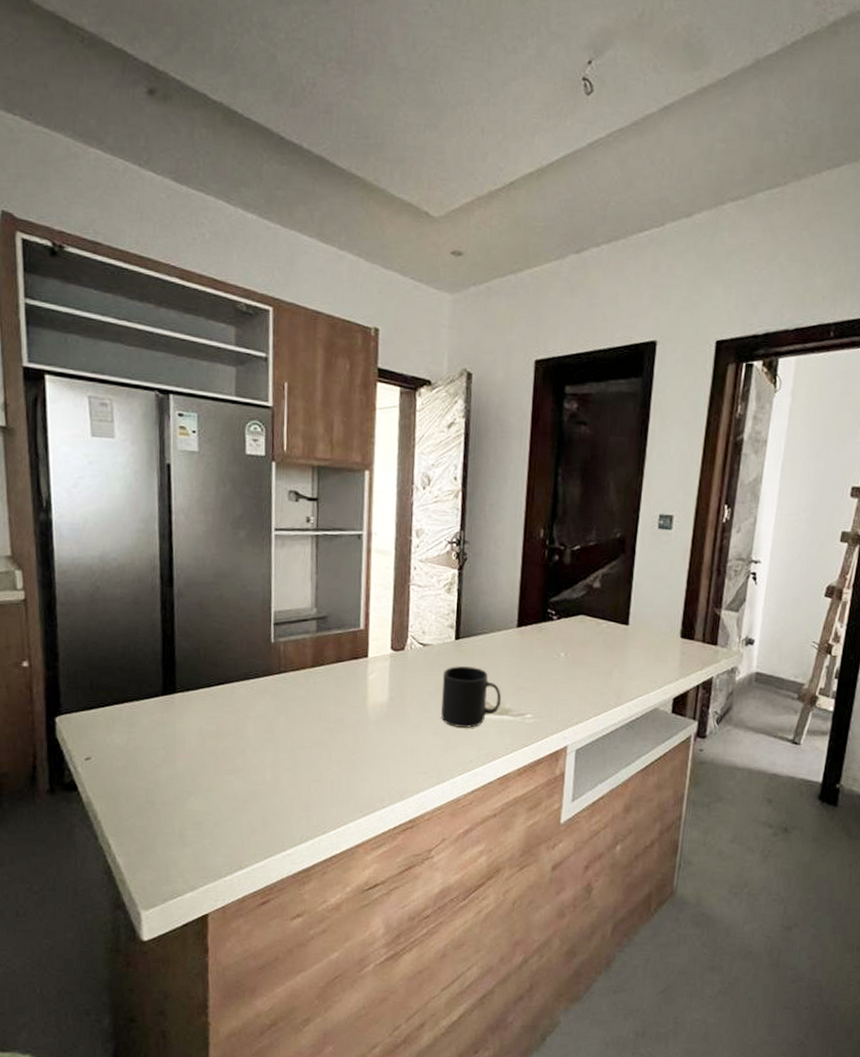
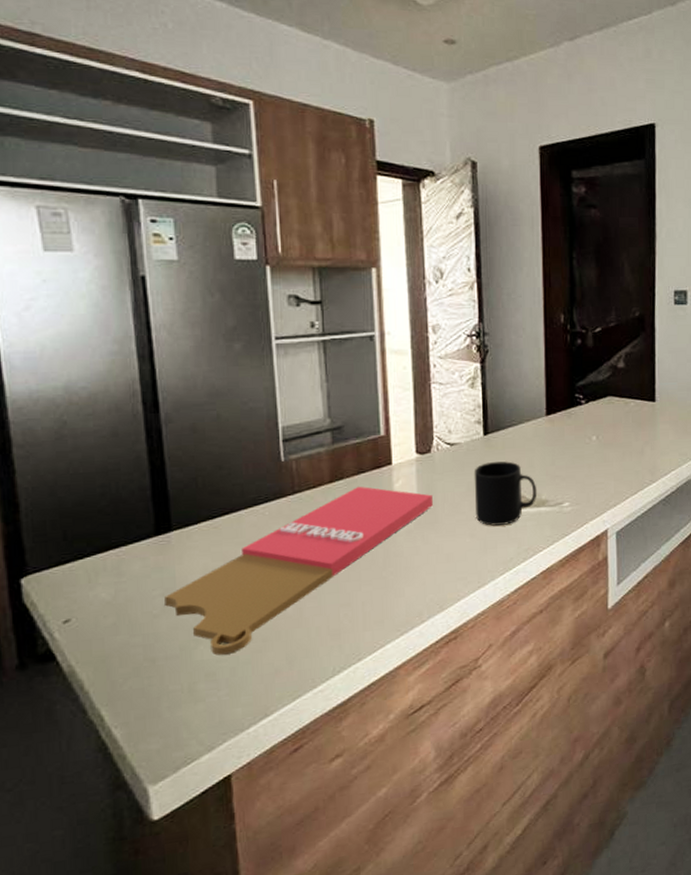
cutting board: none [166,673,402,809] -> present [164,486,433,655]

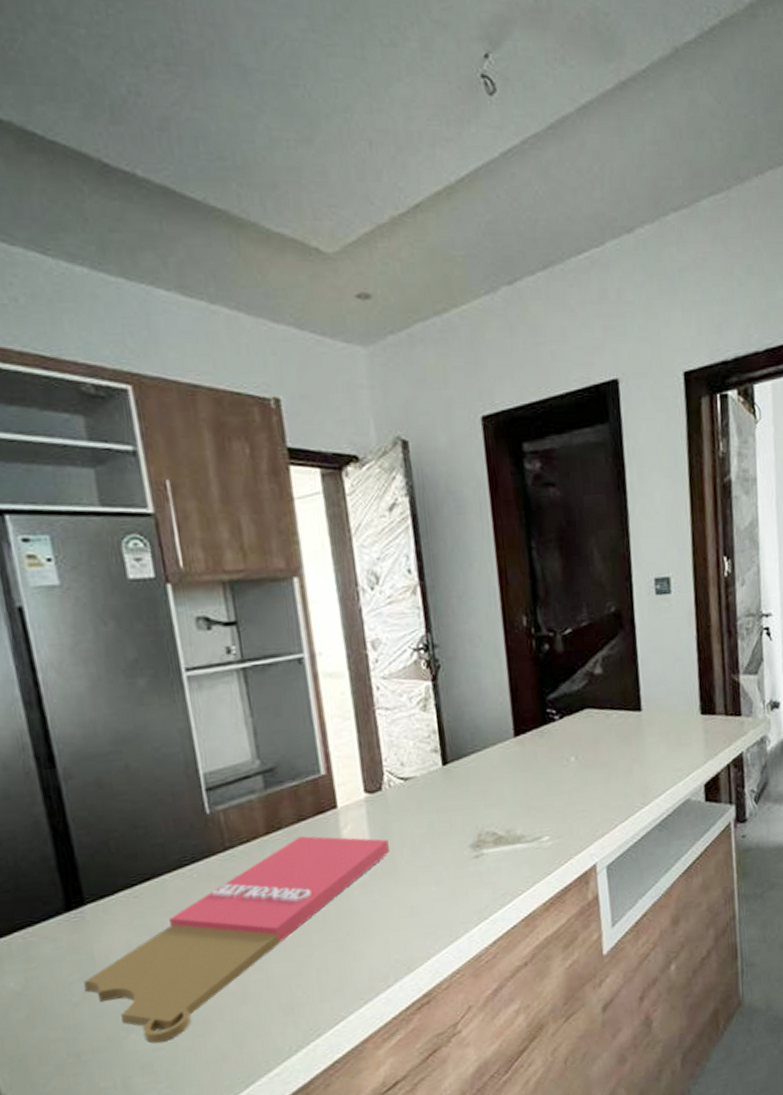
mug: present [474,461,537,526] -> none [434,793,511,871]

